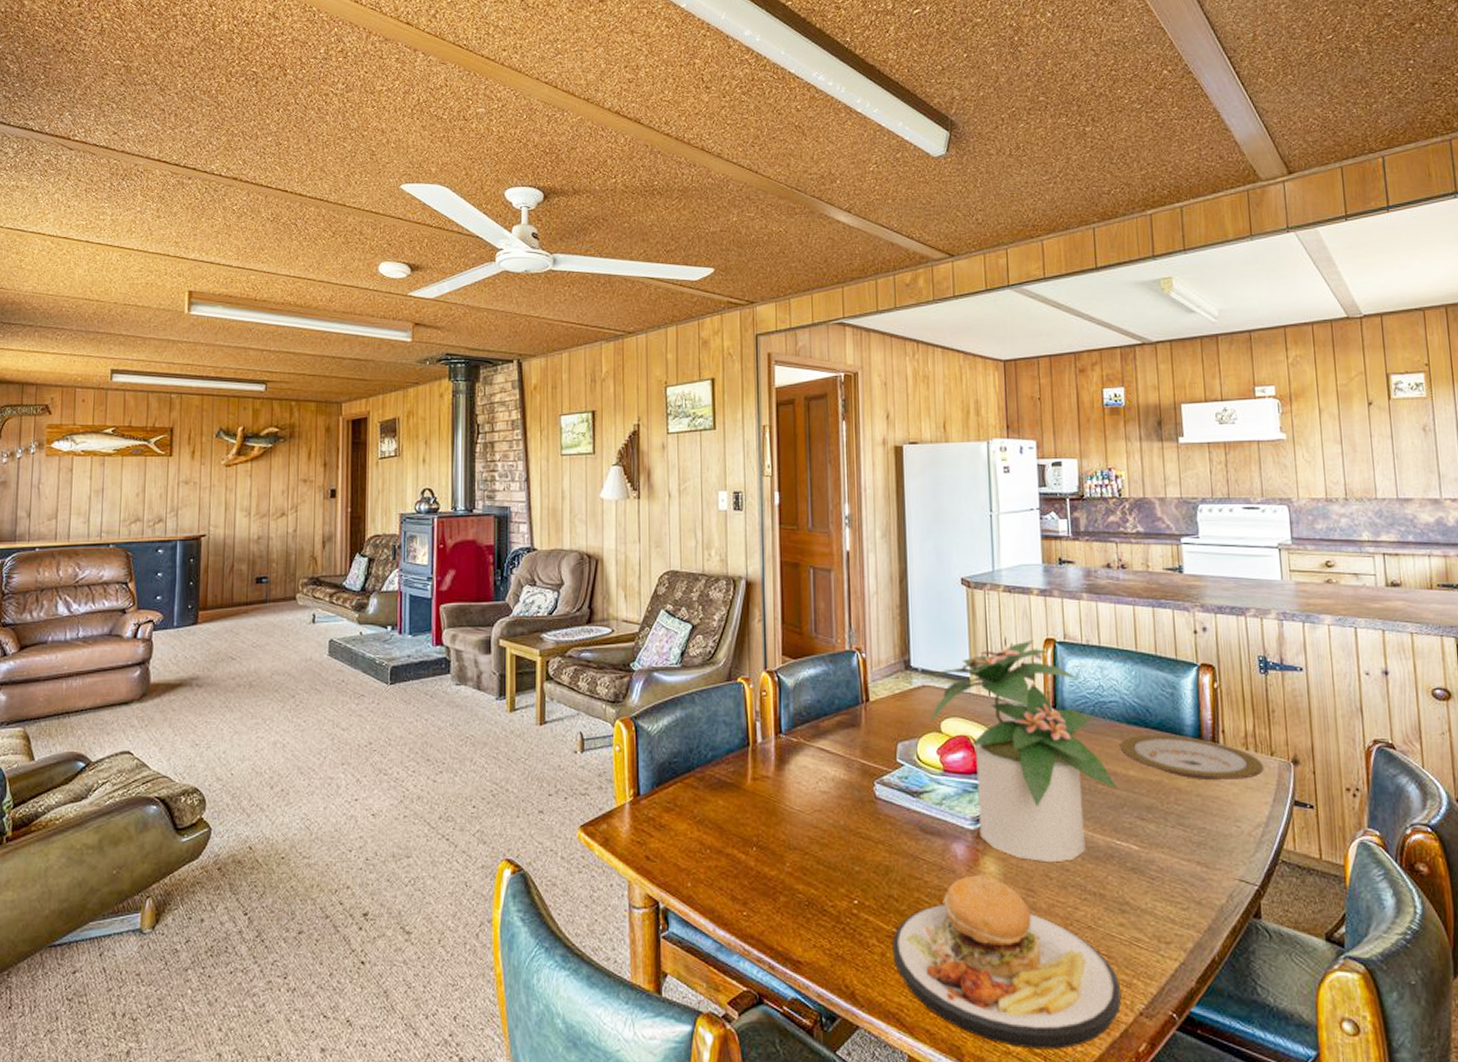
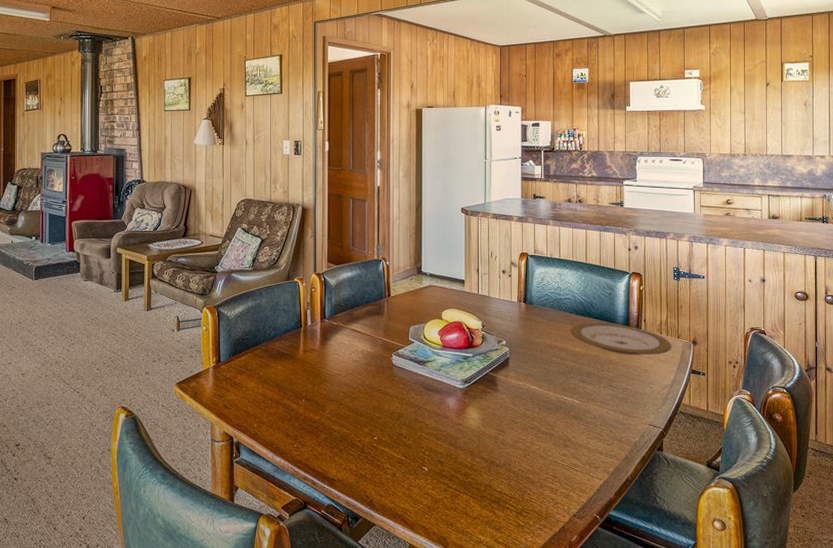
plate: present [892,851,1122,1049] -> none [401,403,561,540]
potted plant: present [929,640,1118,861] -> none [434,254,567,411]

